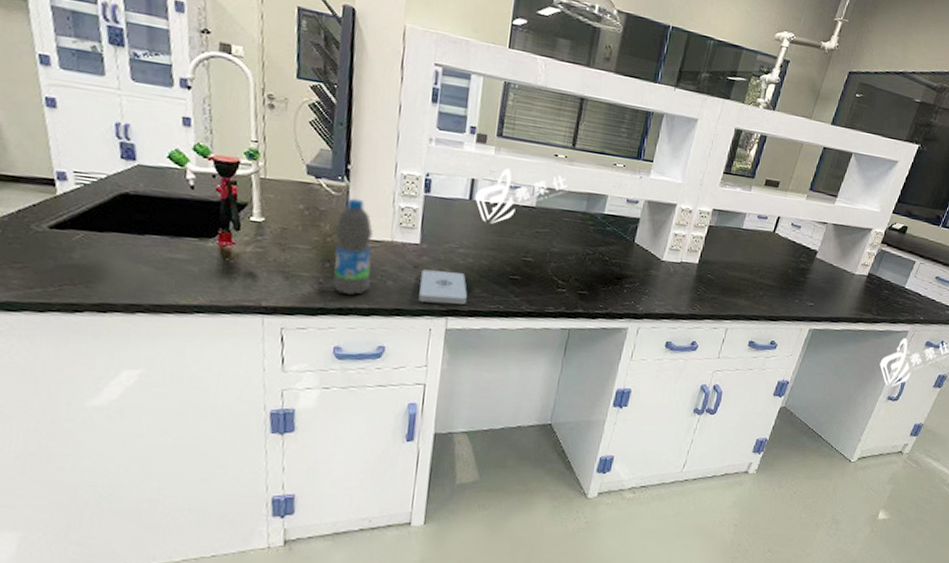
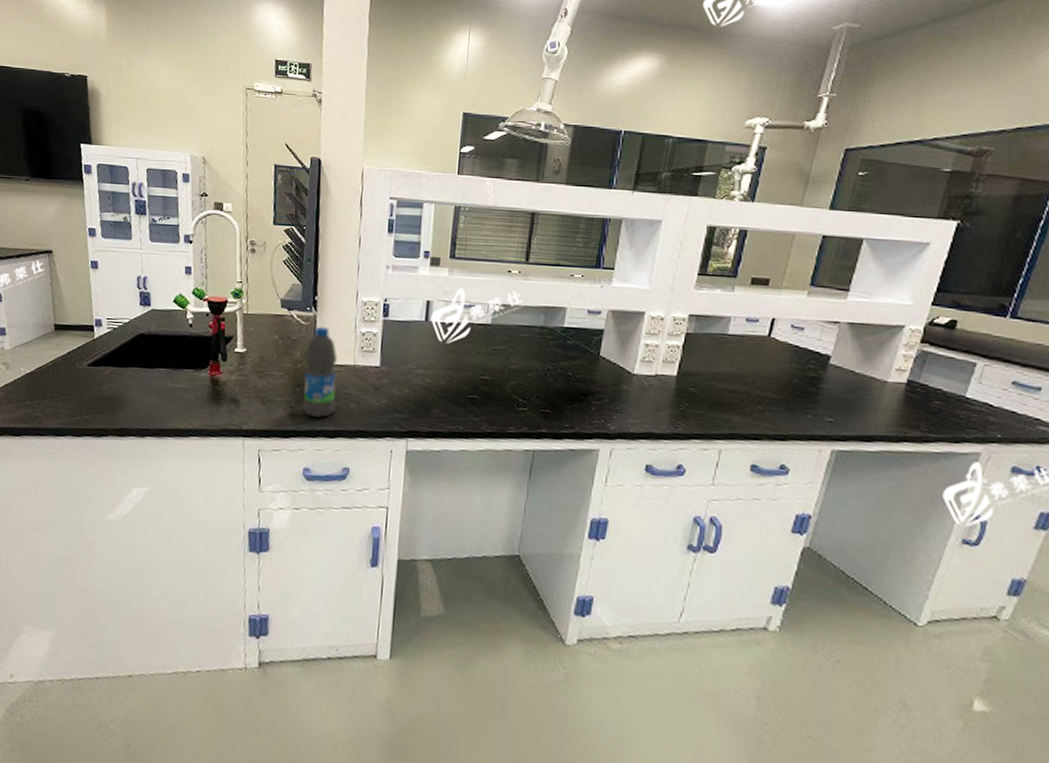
notepad: present [418,269,467,305] -> none [380,391,426,426]

